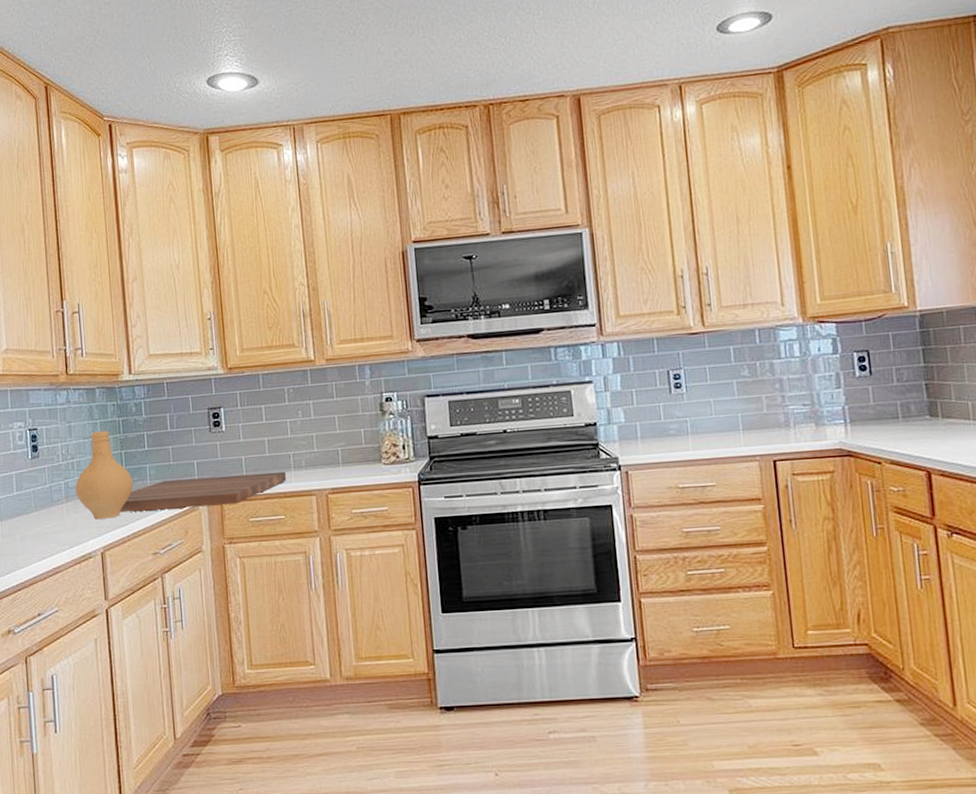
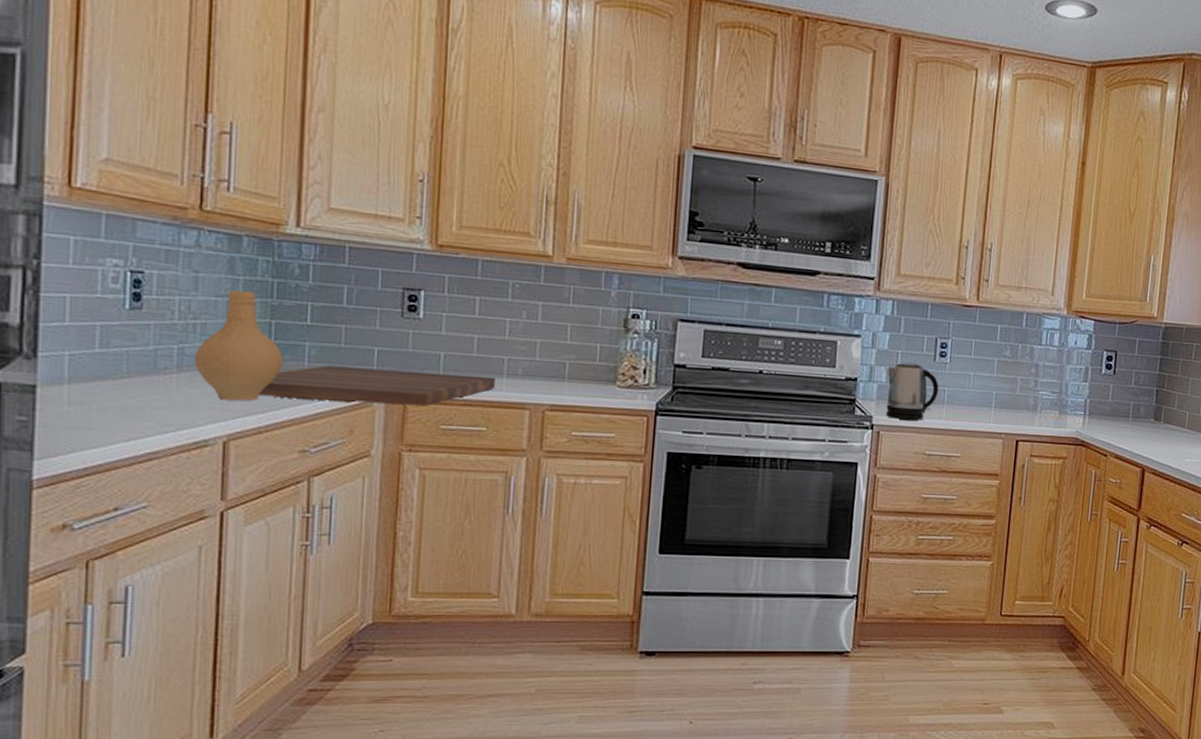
kettle: none [625,399,681,457] -> present [886,362,939,420]

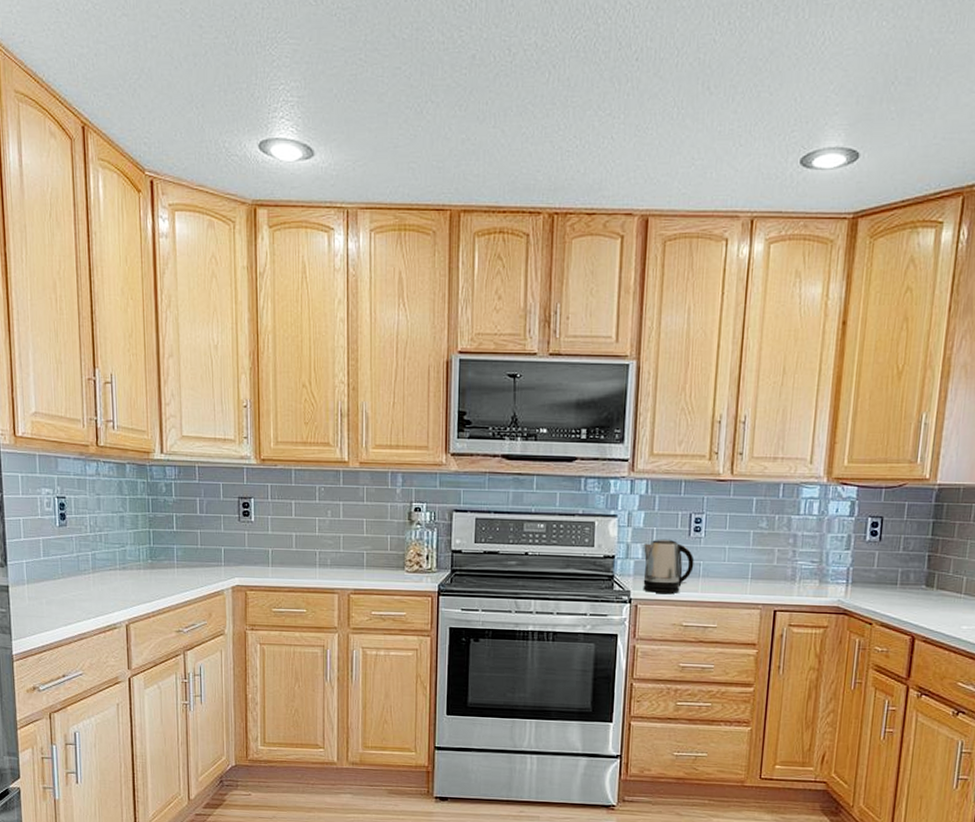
ceramic jug: present [193,289,284,402] -> none [102,506,161,594]
cutting board: present [259,365,496,406] -> none [146,563,312,593]

